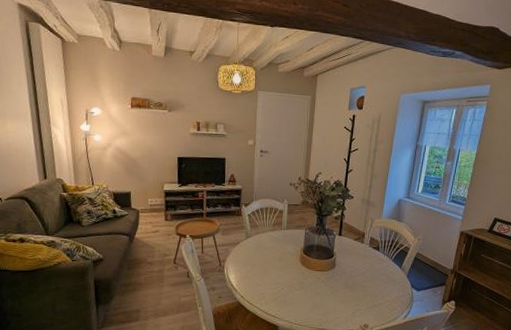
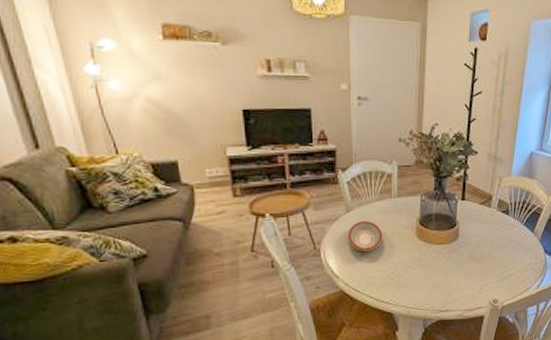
plate: none [246,247,273,271] -> present [347,221,383,251]

